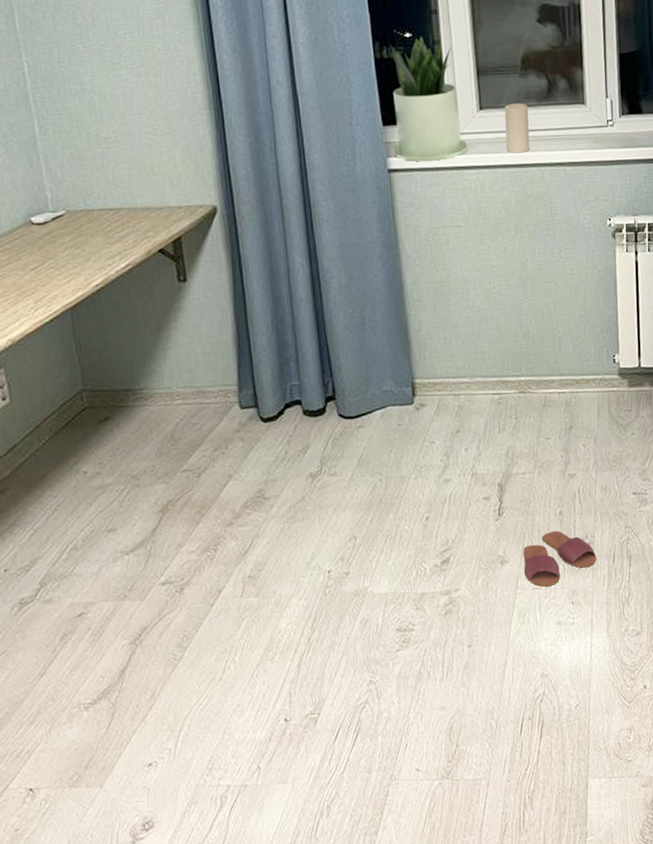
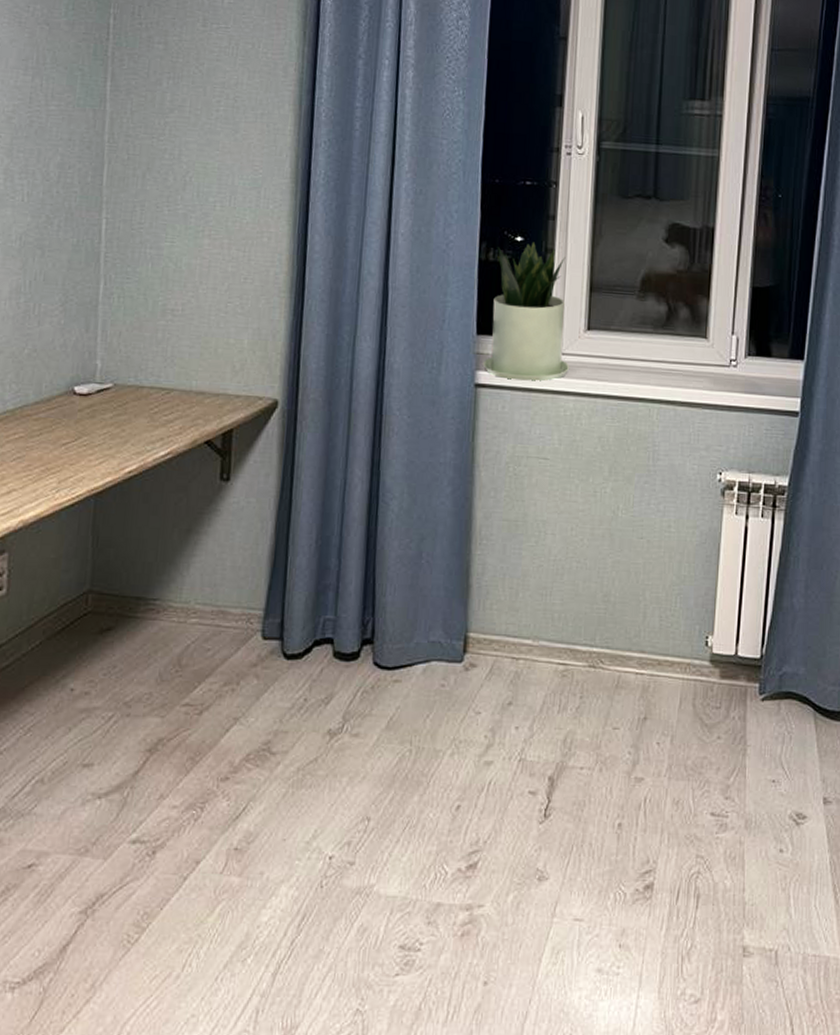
candle: present [504,103,530,154] -> none [612,328,642,384]
slippers: present [523,530,597,587] -> none [566,847,657,919]

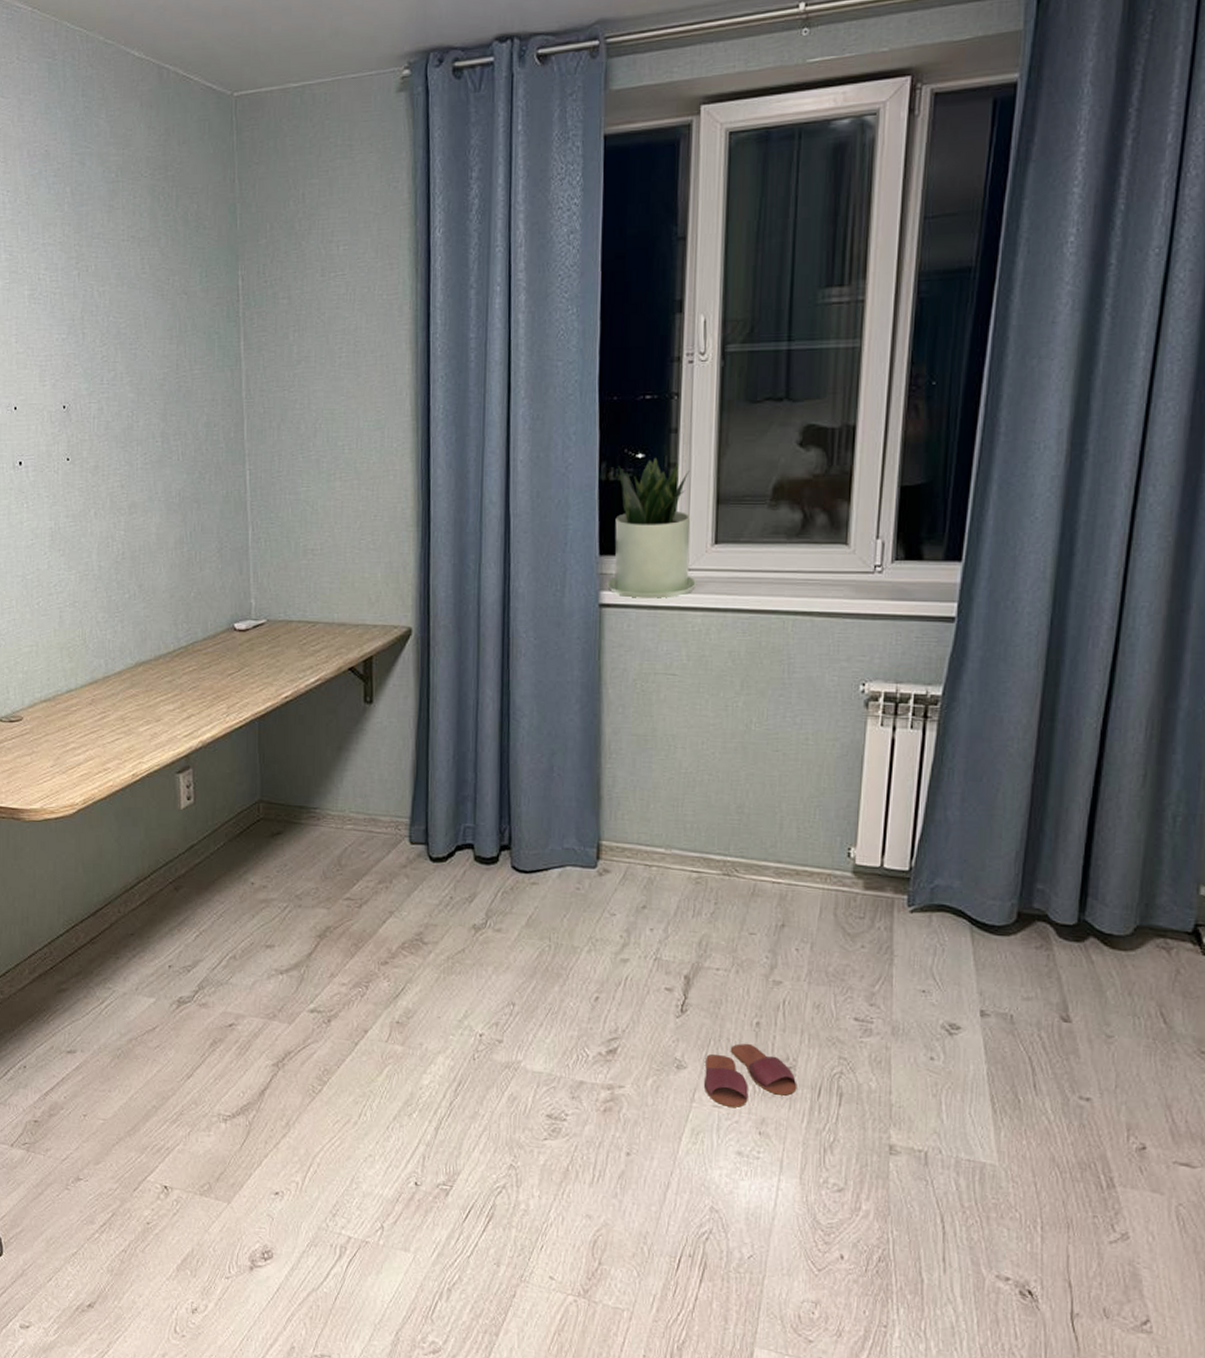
slippers: none [566,847,657,919] -> present [704,1043,797,1107]

